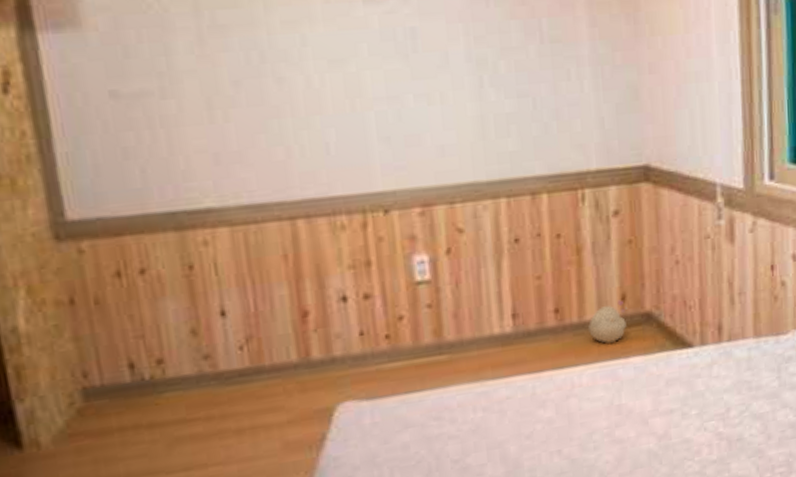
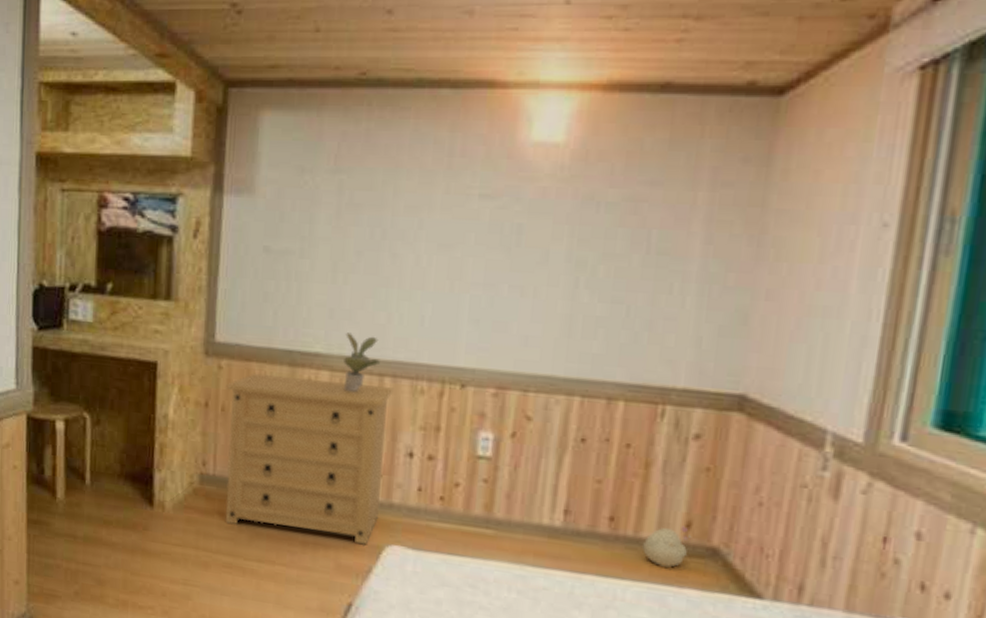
dresser: none [94,230,322,439] -> present [225,373,394,545]
potted plant: none [240,176,288,246] -> present [343,332,380,393]

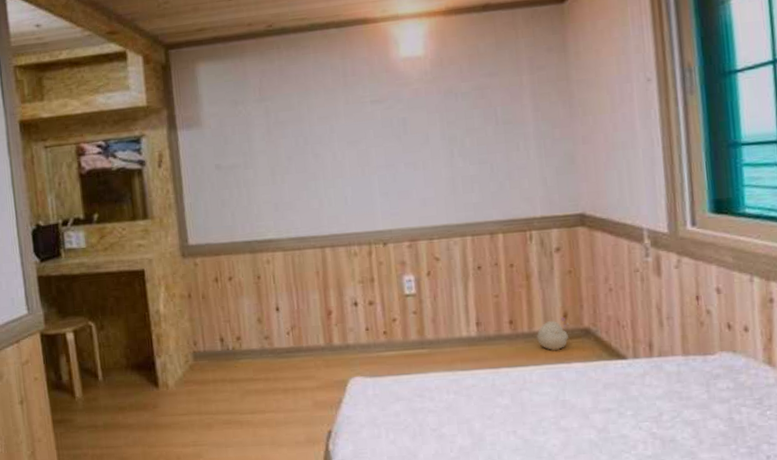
dresser: present [225,373,394,545] -> none [203,255,340,389]
potted plant: present [343,332,380,393] -> none [290,219,320,265]

